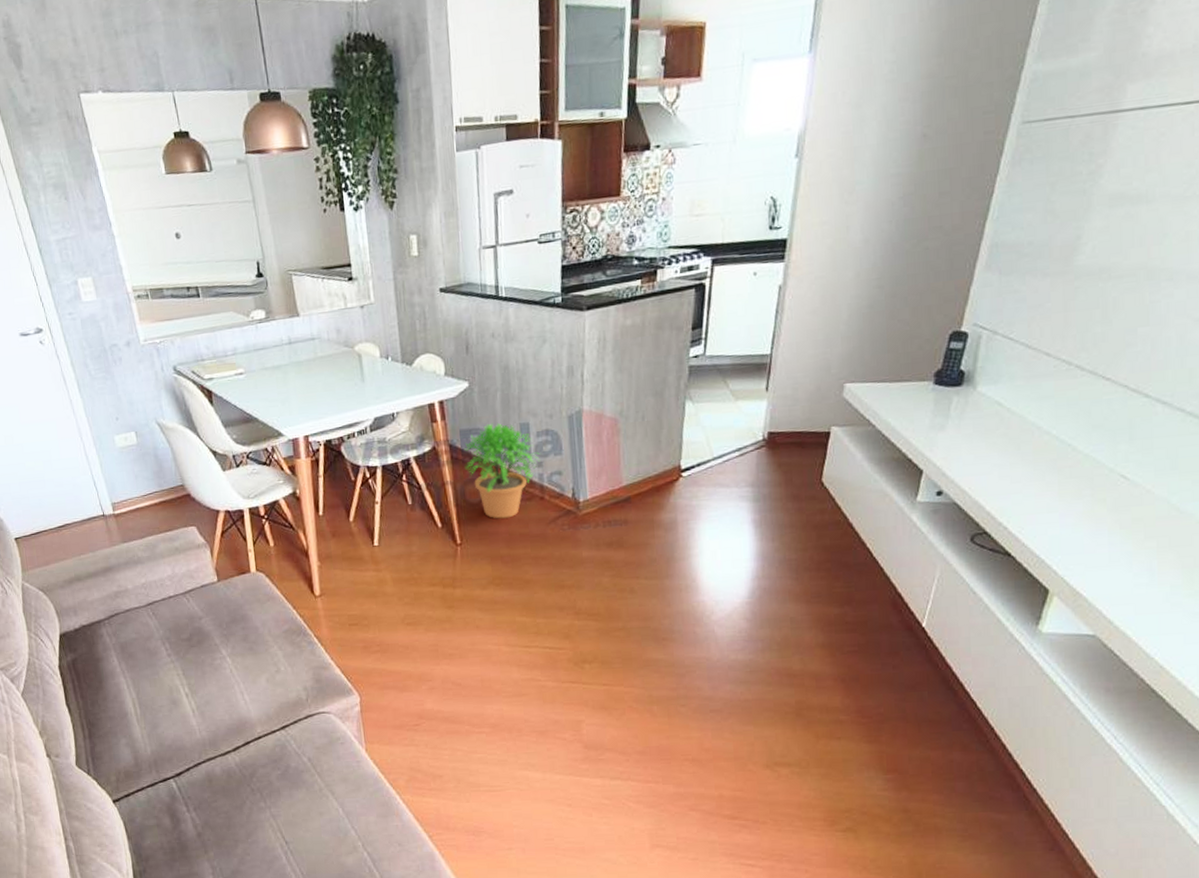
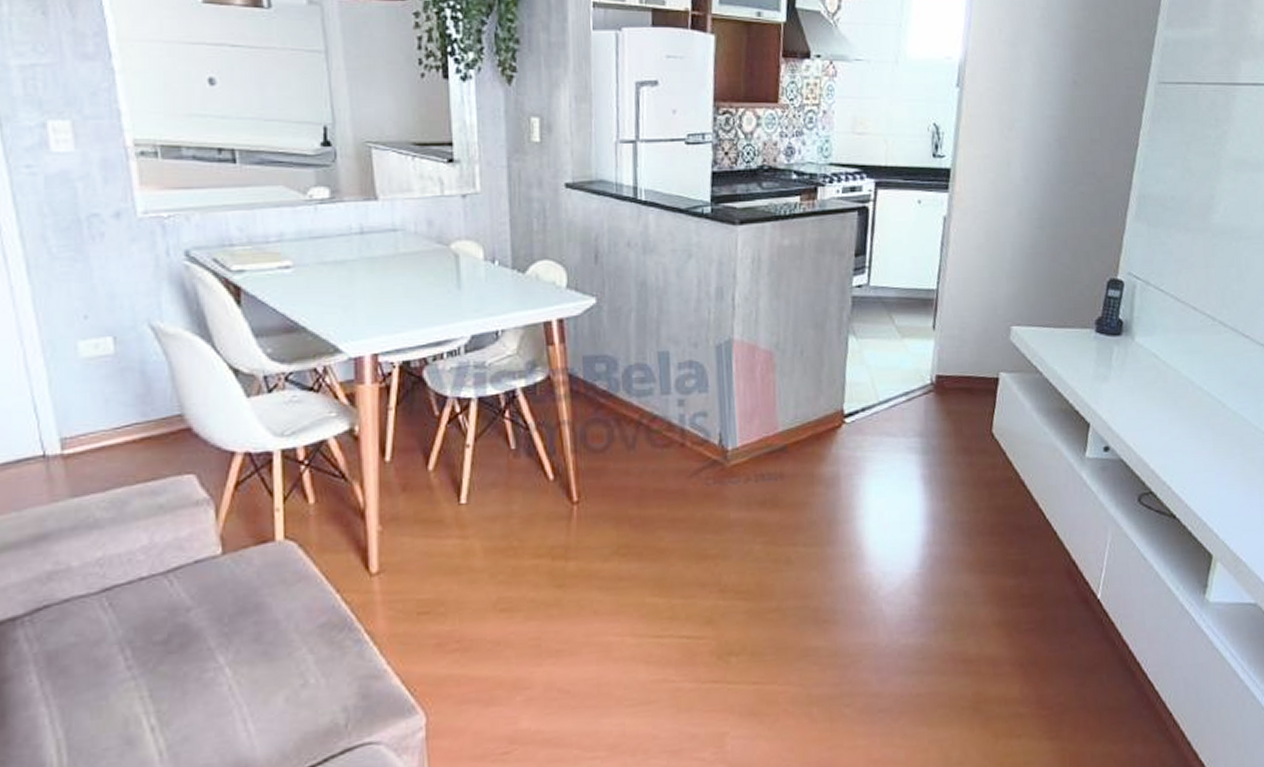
potted plant: present [463,423,540,519] -> none [586,350,681,470]

